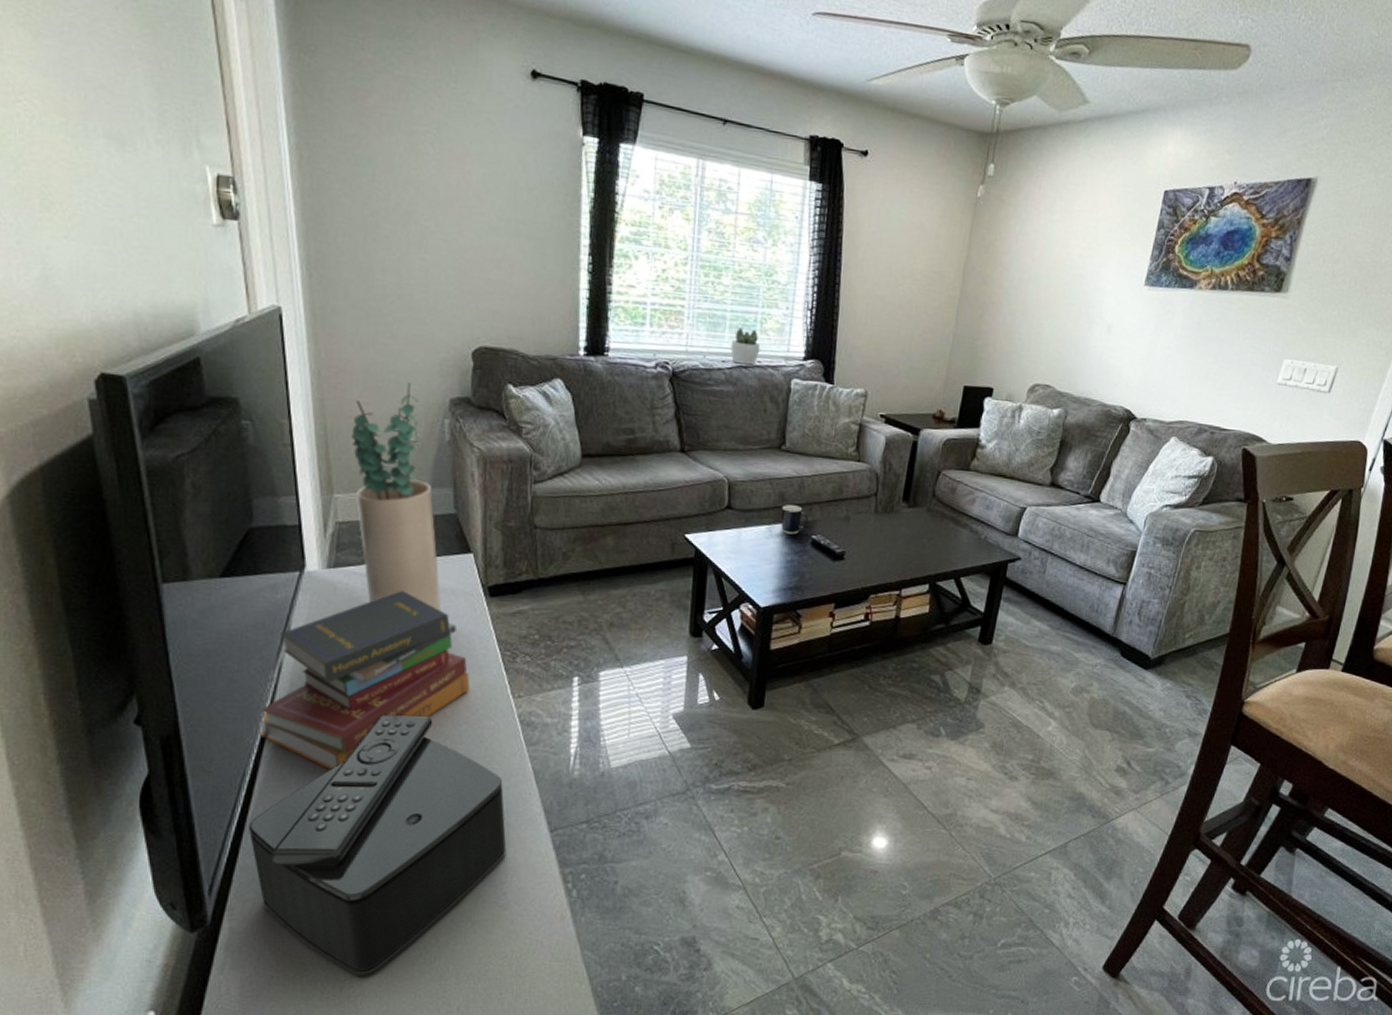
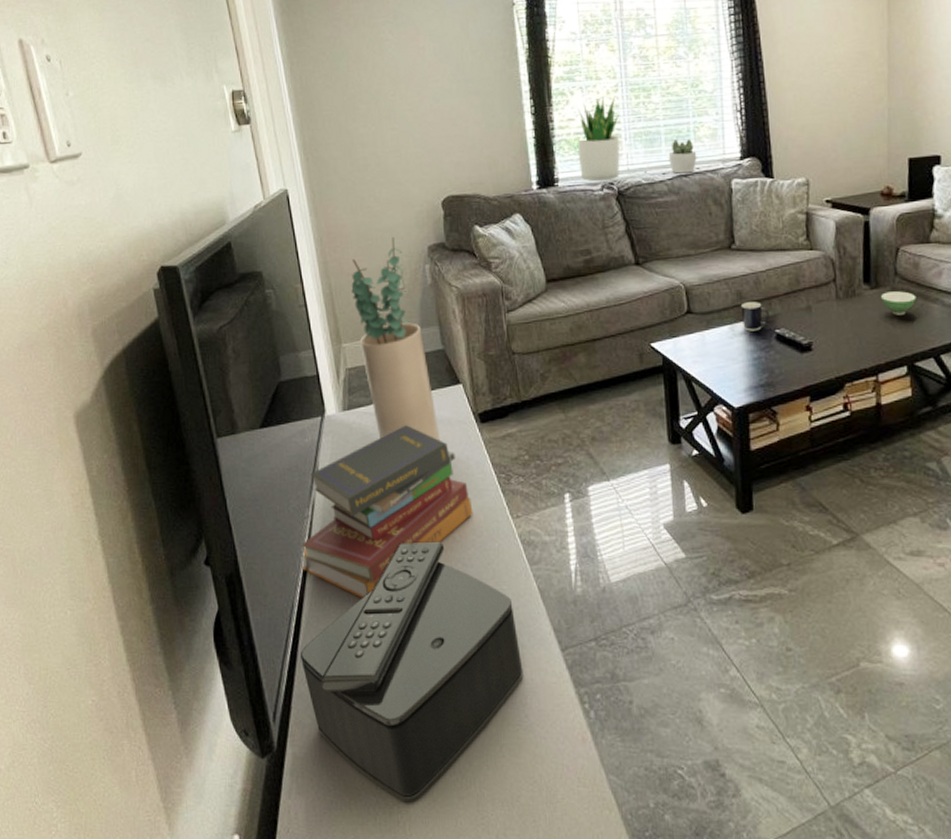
planter: none [634,268,684,360] -> present [578,96,620,182]
bowl: none [915,512,949,536] -> present [880,291,917,315]

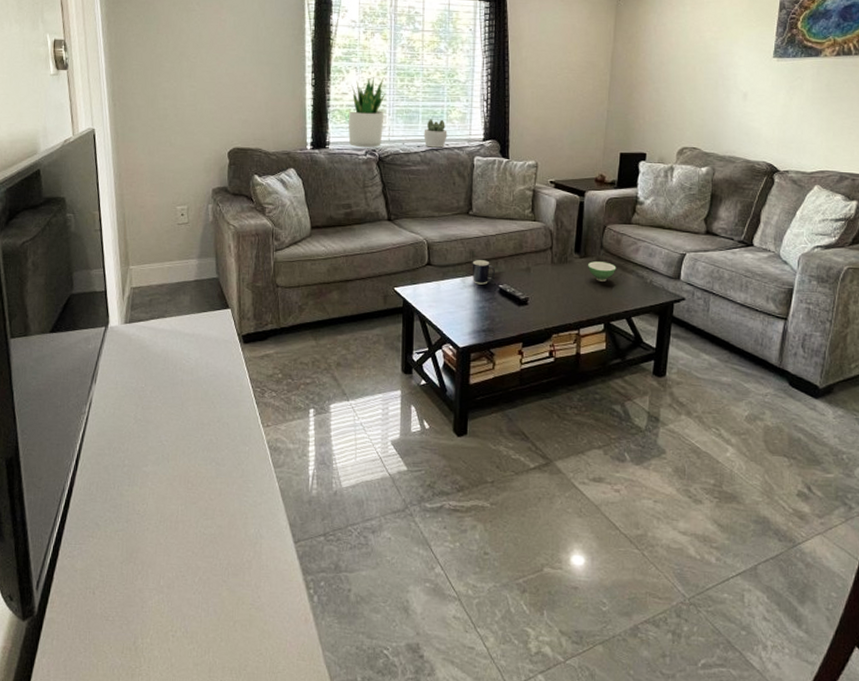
speaker: present [299,541,524,804] -> none [65,441,260,668]
books: present [300,425,473,598] -> none [74,340,230,487]
vase: present [351,237,441,441] -> none [142,178,208,356]

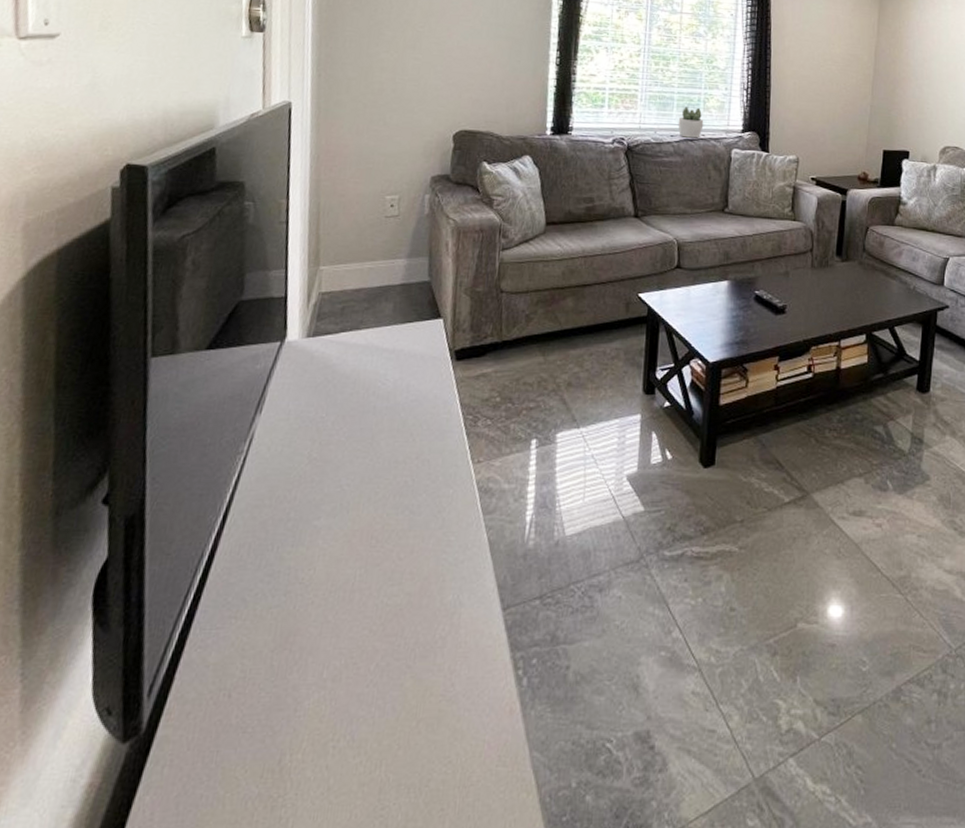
planter: present [348,77,385,148] -> none [594,59,638,136]
mug: present [472,260,495,285] -> none [726,263,751,291]
bowl: present [587,261,617,282] -> none [849,265,879,288]

